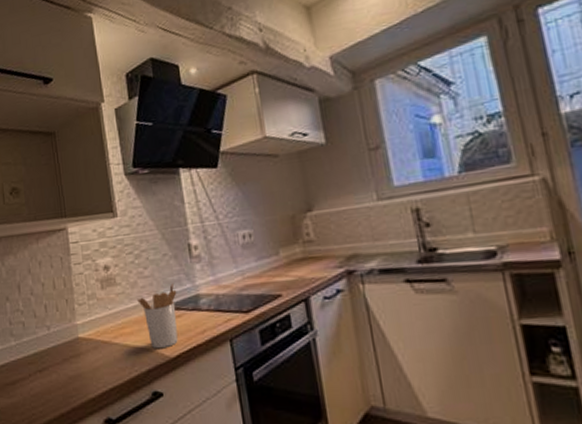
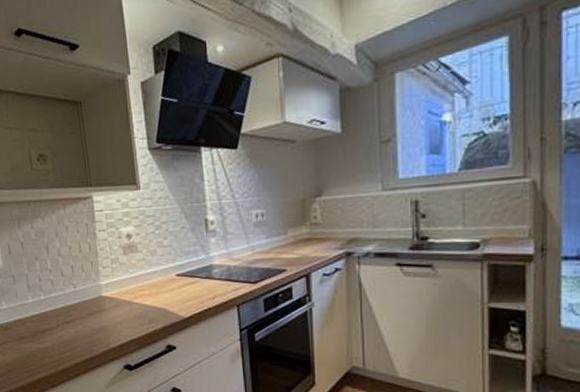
utensil holder: present [137,283,178,349] -> none [156,254,193,310]

